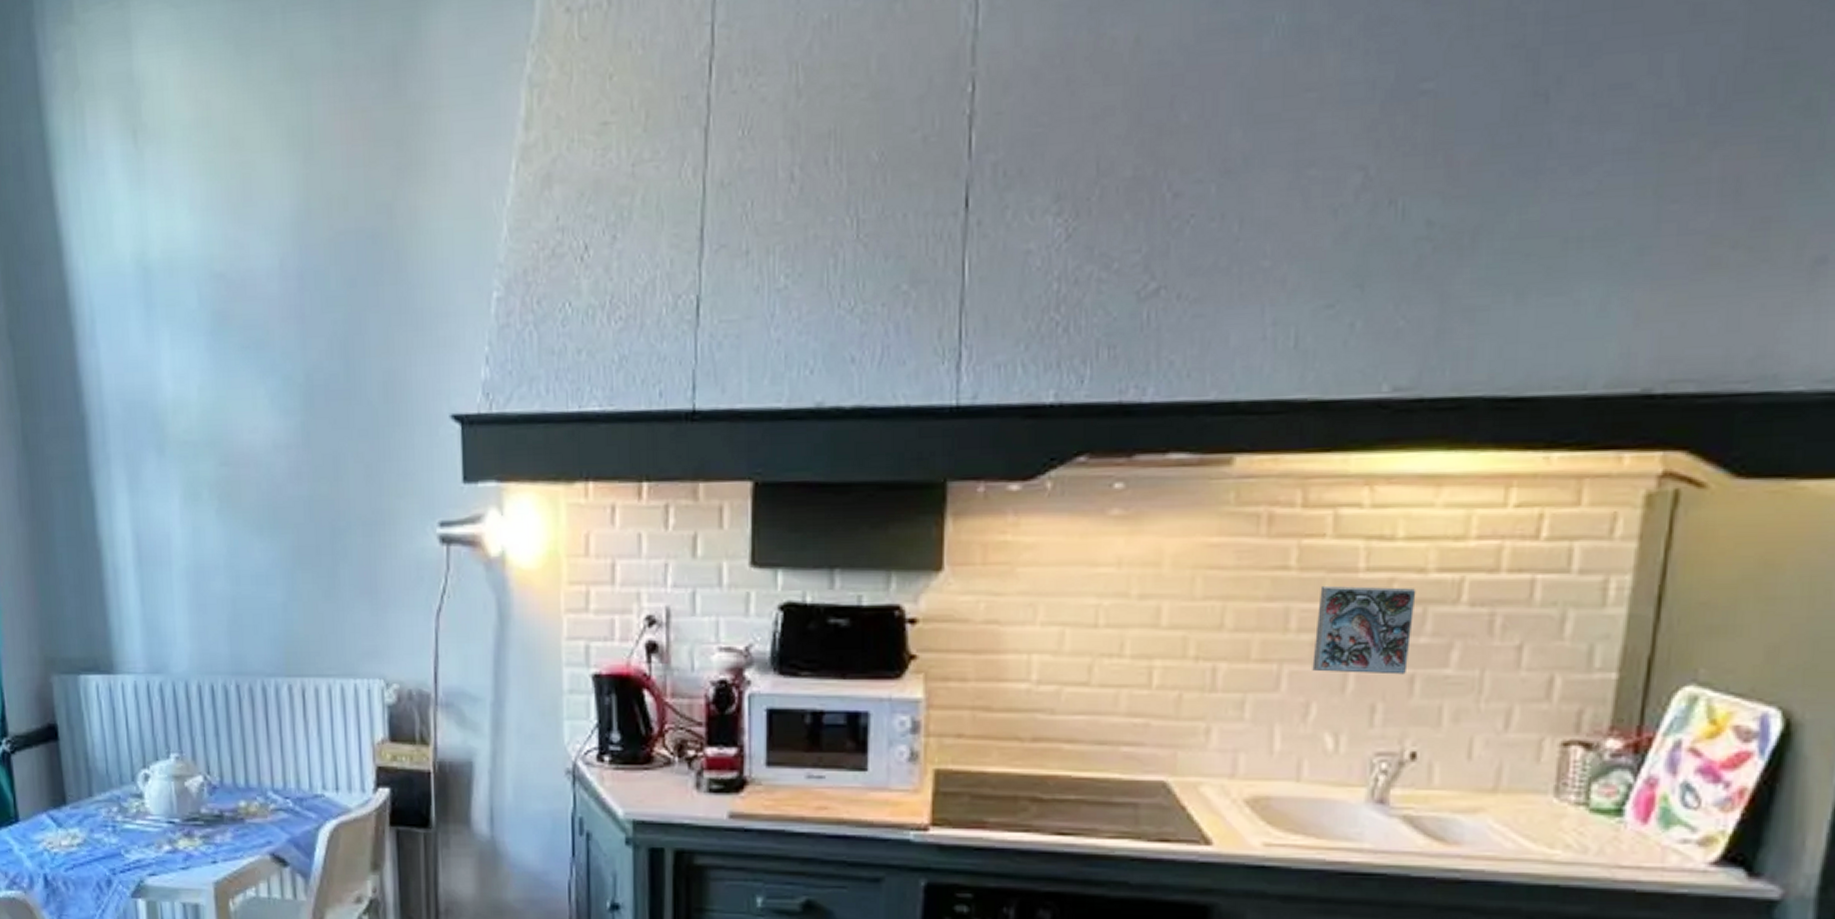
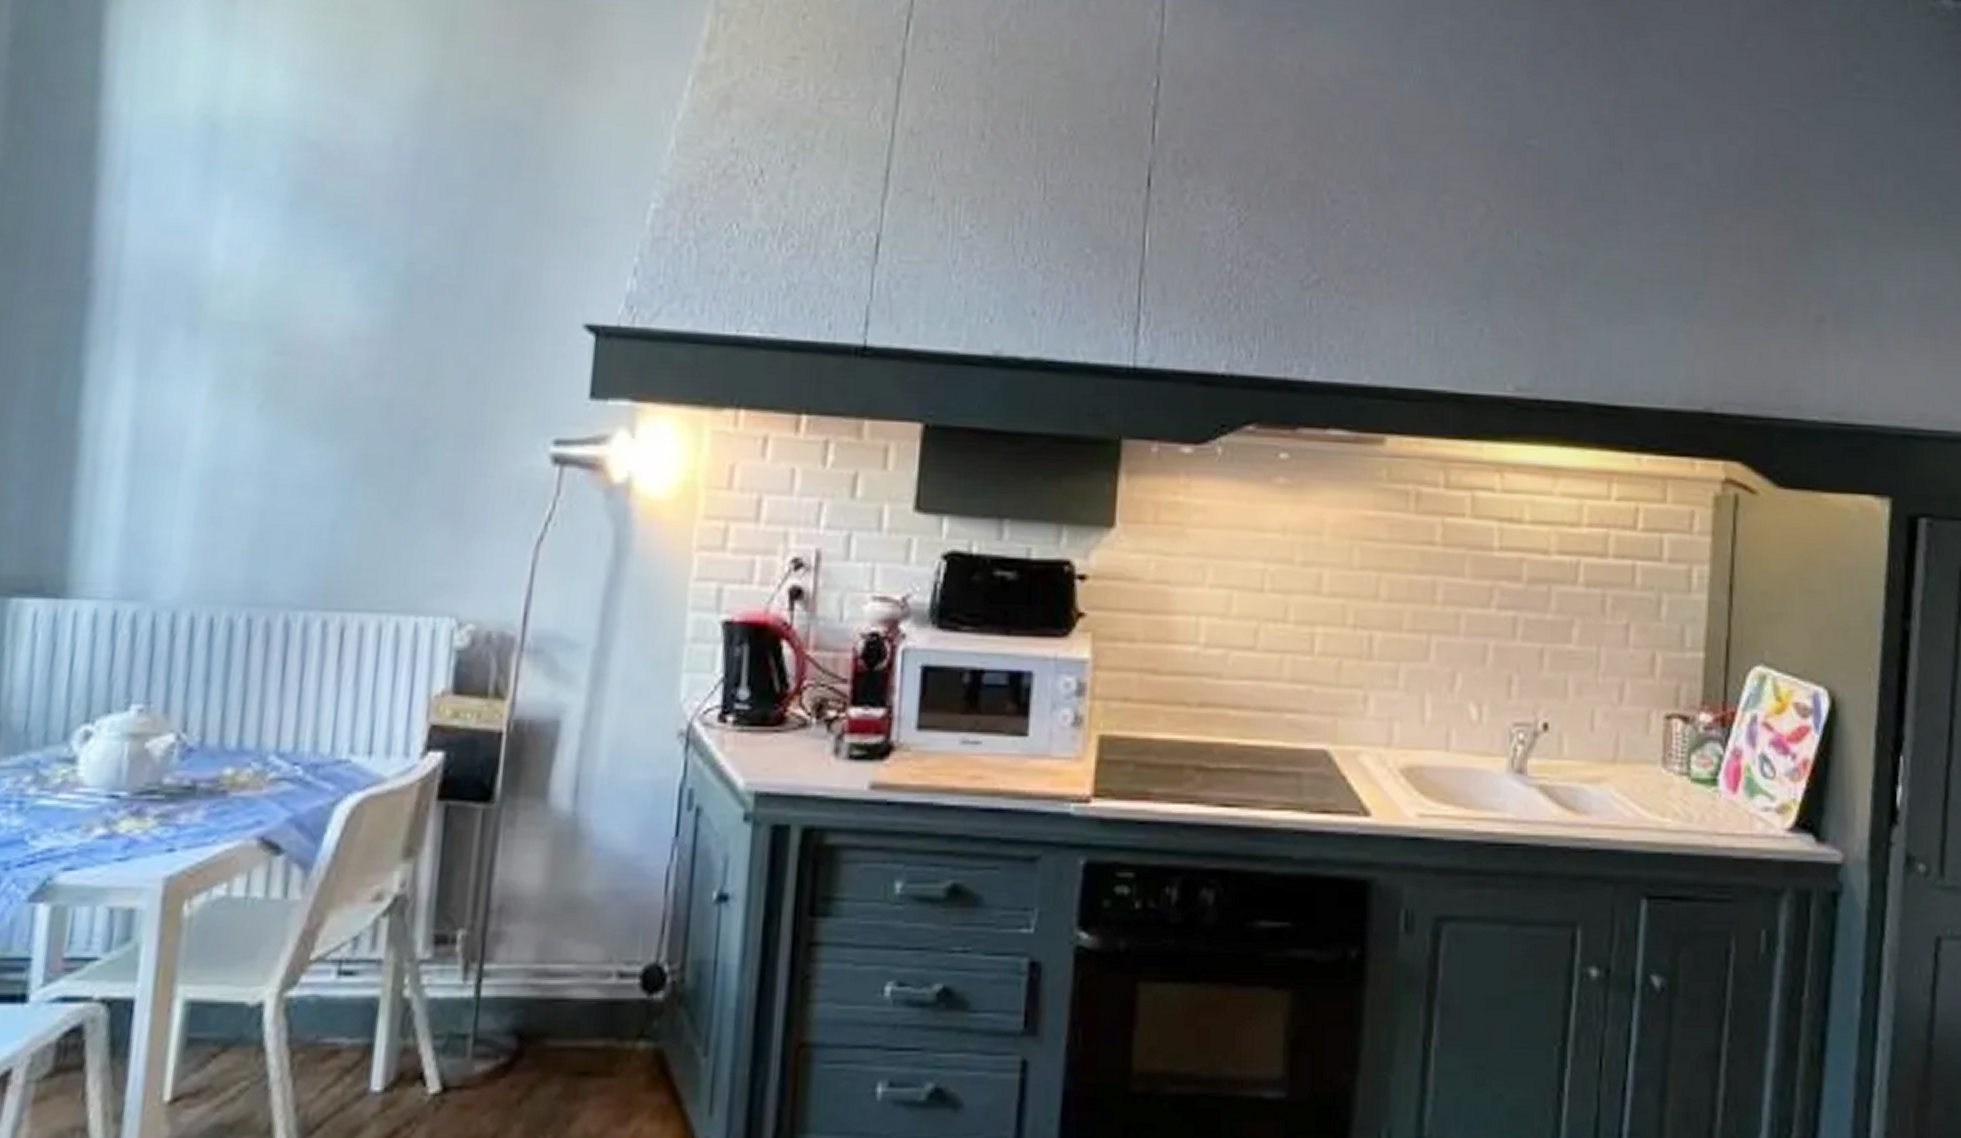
decorative tile: present [1312,585,1416,675] -> none [1457,561,1542,648]

